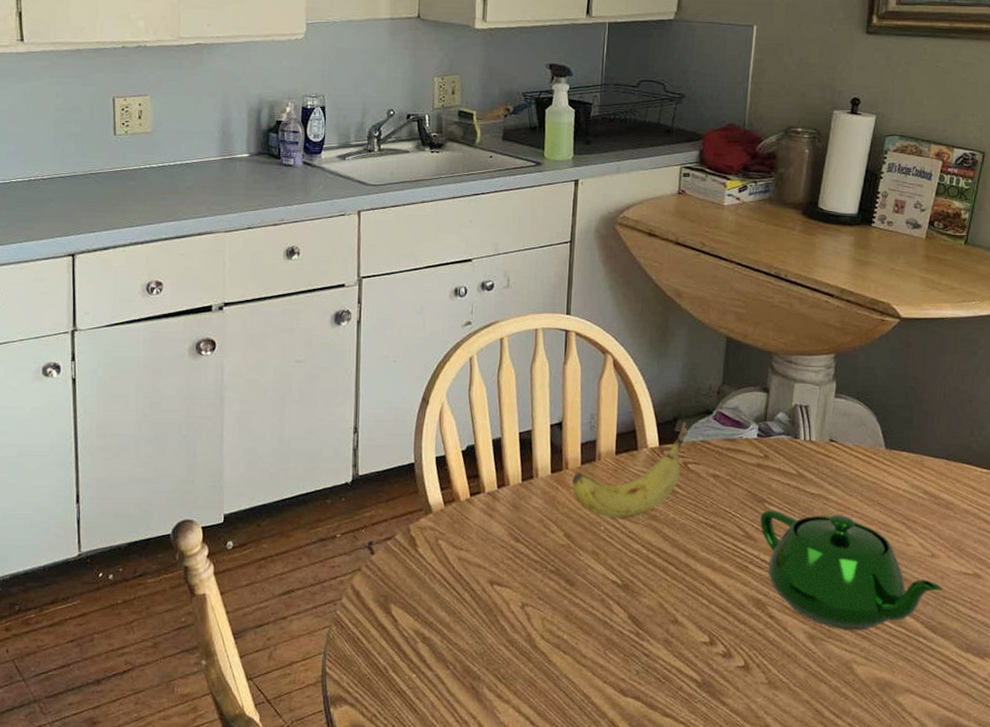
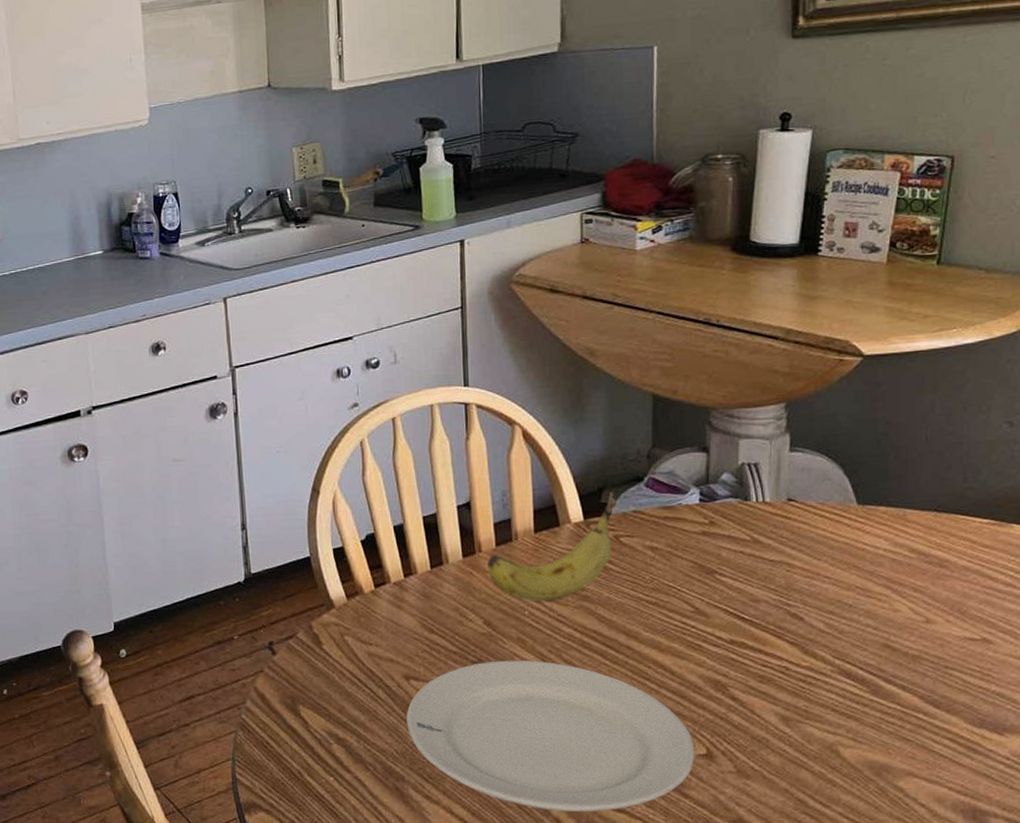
plate: none [487,571,735,715] -> present [406,660,695,812]
teapot: present [760,509,942,630] -> none [711,581,943,710]

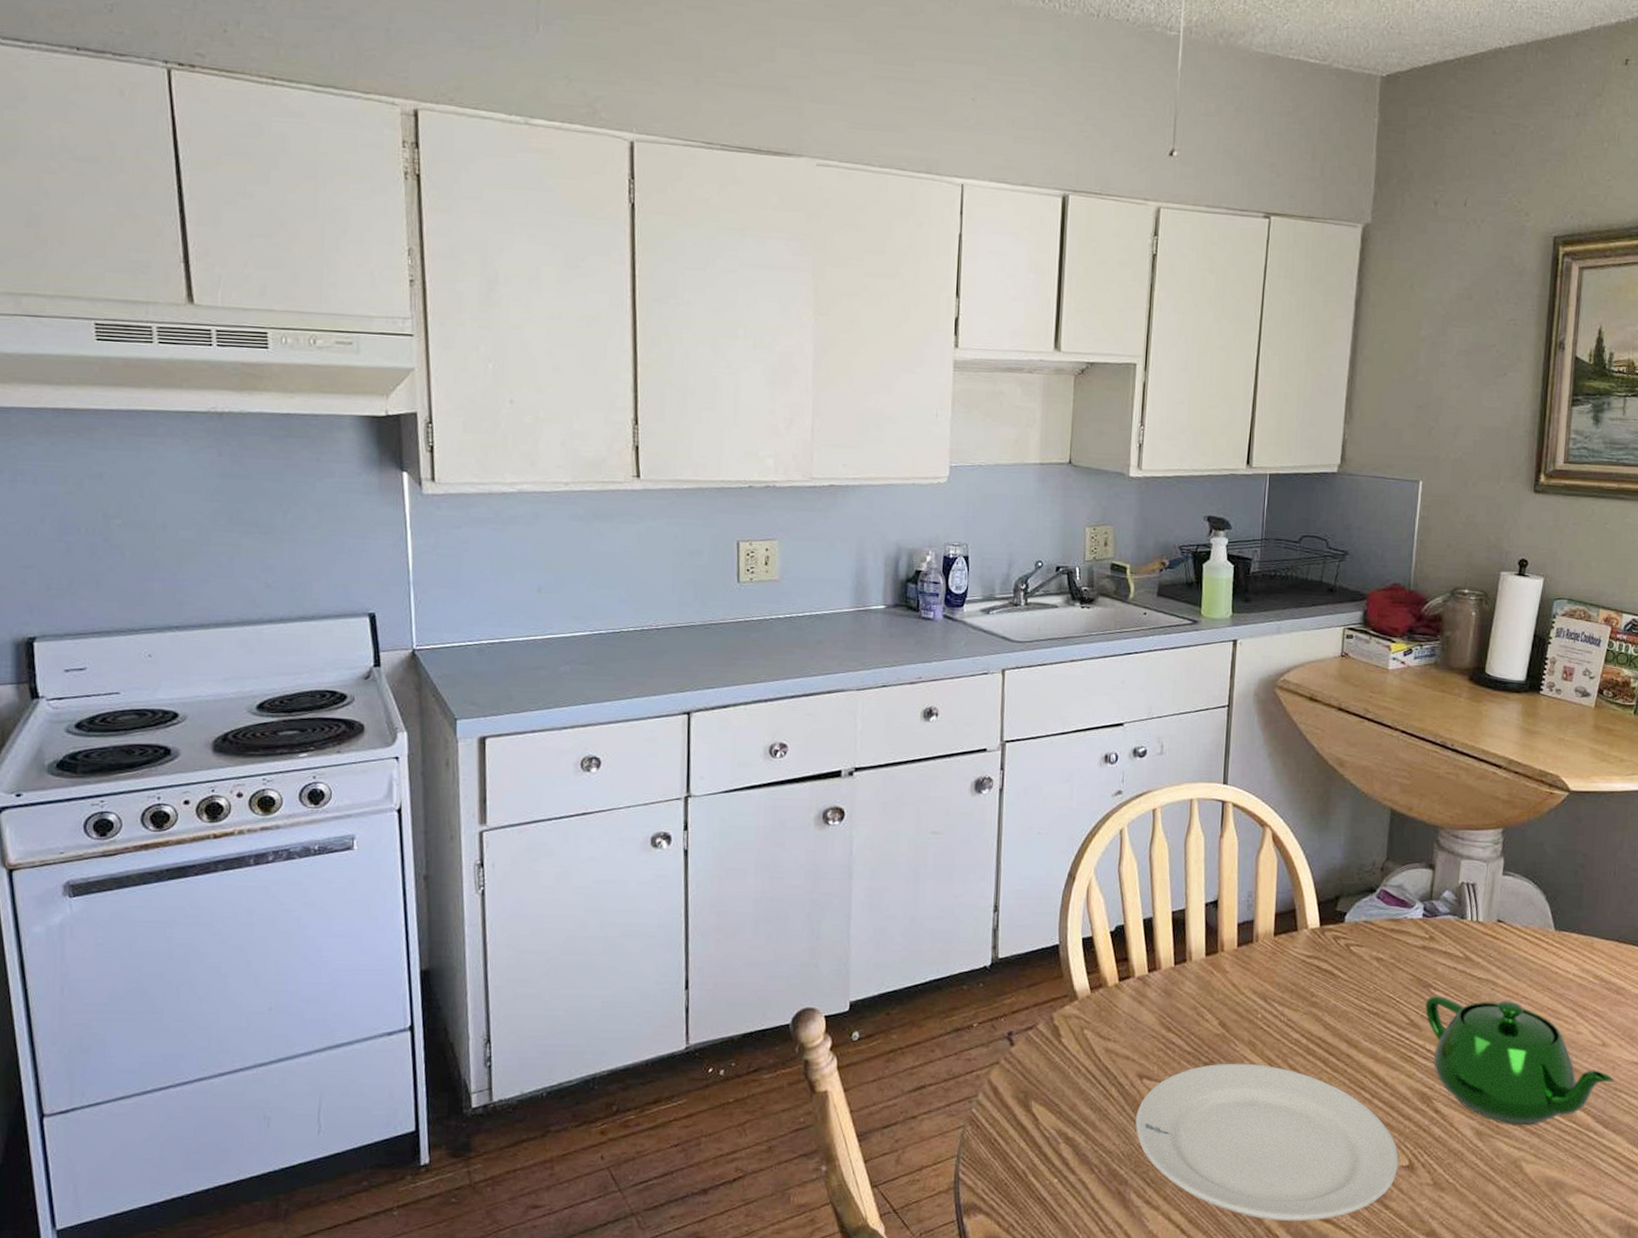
fruit: present [488,491,617,601] -> none [1228,900,1350,1005]
teapot: none [711,581,943,710] -> present [1425,995,1614,1126]

